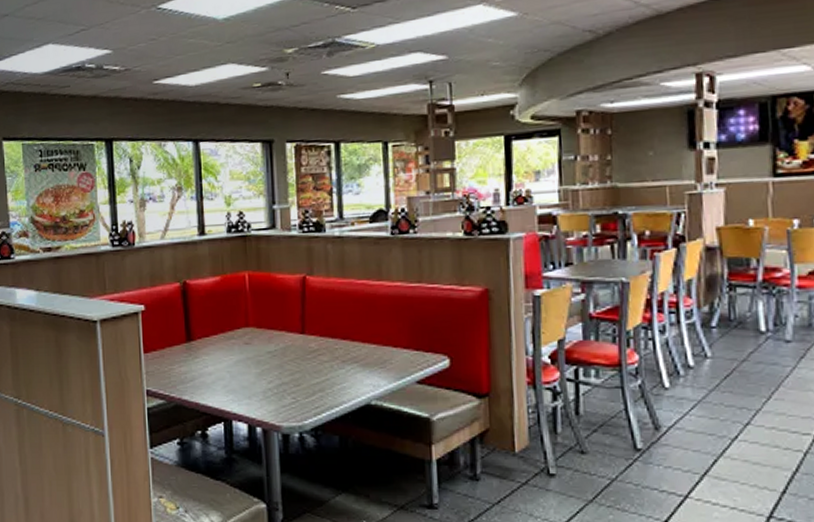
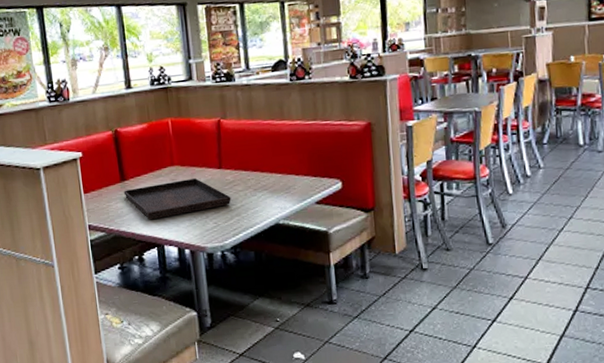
serving tray: none [189,342,314,389] -> present [123,177,231,220]

